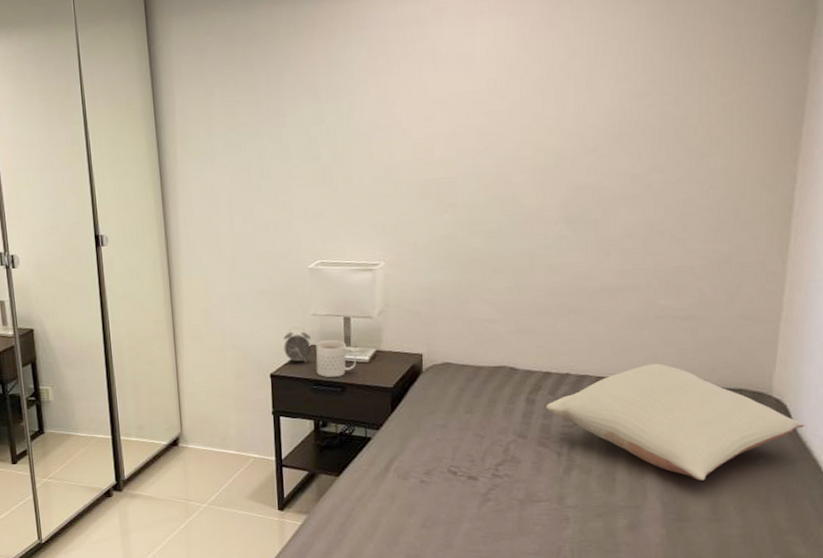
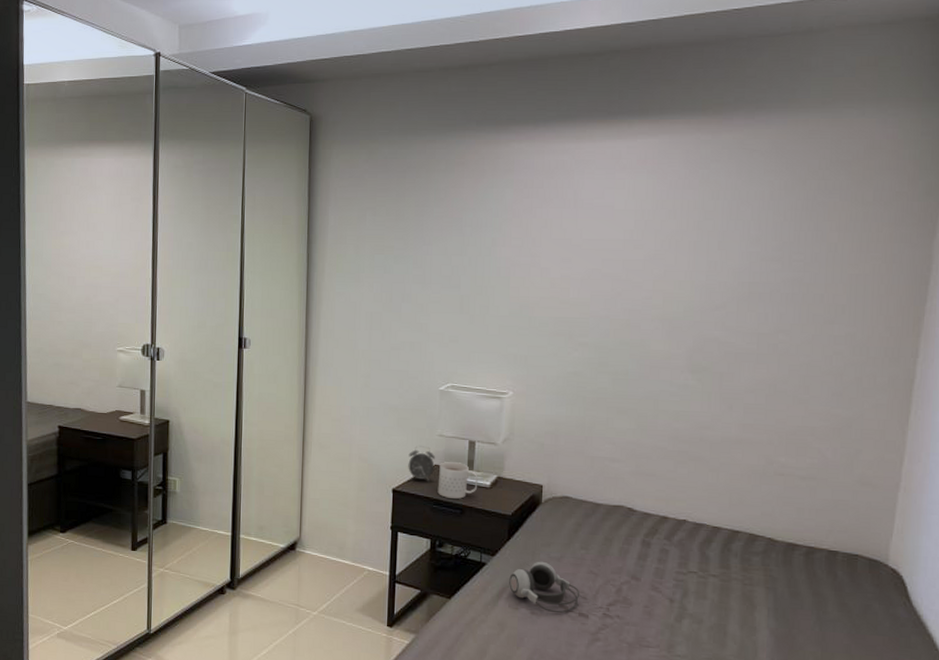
headphones: none [396,429,467,478] -> present [509,561,579,613]
pillow: present [546,363,806,481] -> none [661,519,921,644]

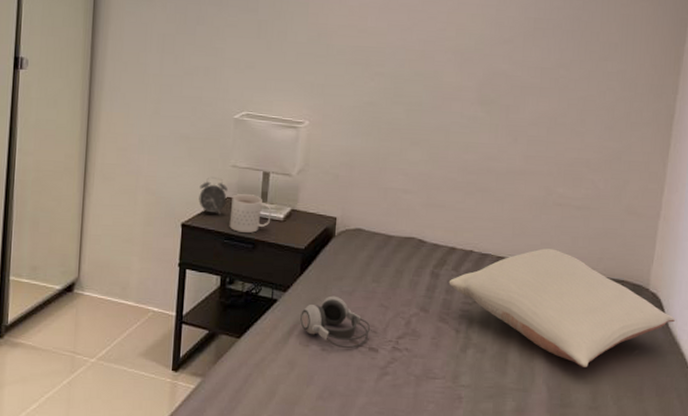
pillow: none [661,519,921,644] -> present [448,248,676,367]

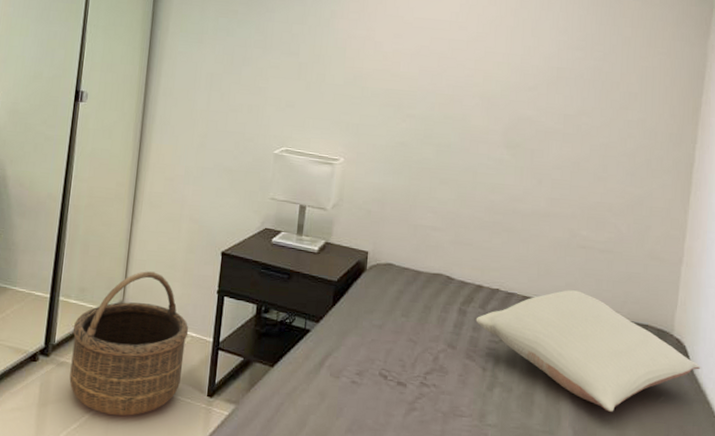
basket: none [25,246,150,394] -> present [69,271,189,416]
alarm clock: present [199,176,228,215] -> none [238,208,266,245]
mug: present [229,194,272,233] -> none [266,225,307,264]
headphones: present [300,295,370,348] -> none [331,328,399,382]

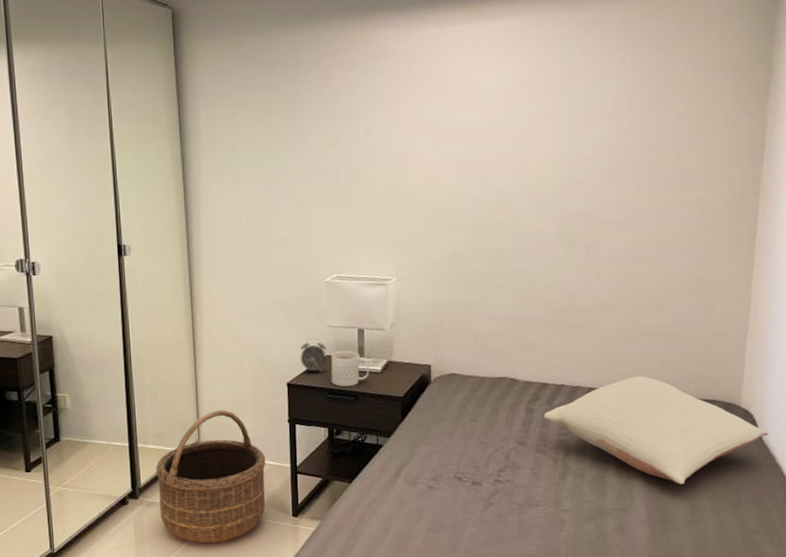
alarm clock: none [238,208,266,245] -> present [300,337,327,372]
mug: none [266,225,307,264] -> present [330,351,370,387]

